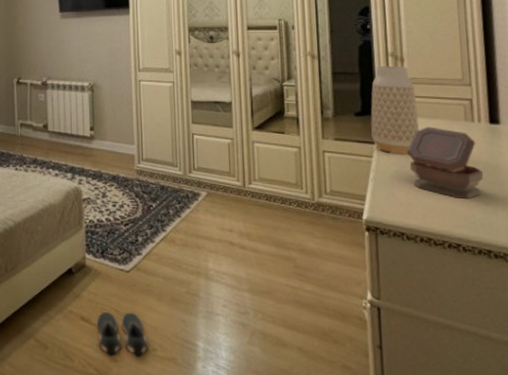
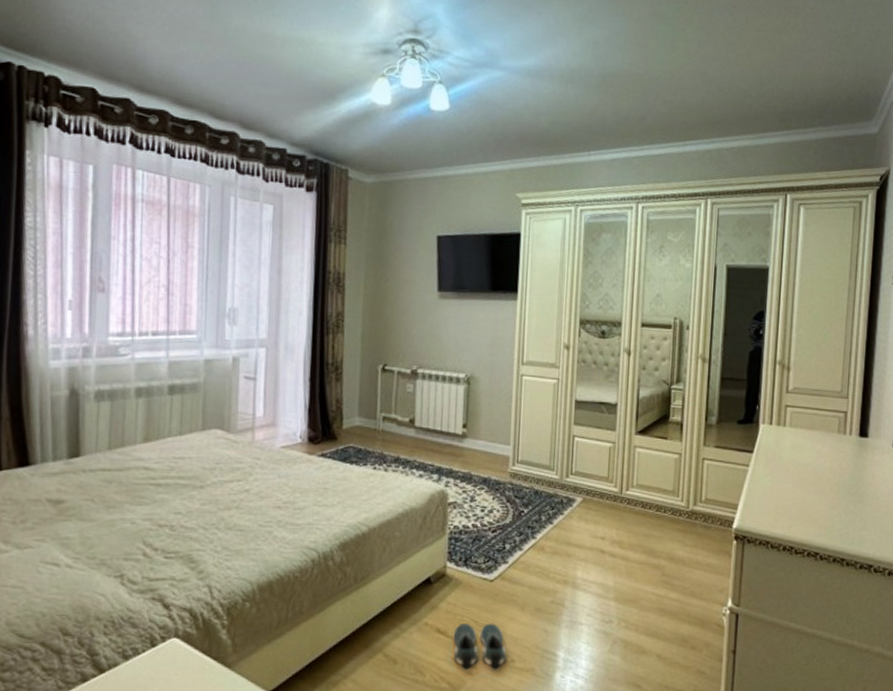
vase: present [370,65,419,154] -> none [751,373,797,464]
jewelry box: present [407,126,484,200] -> none [782,437,848,510]

